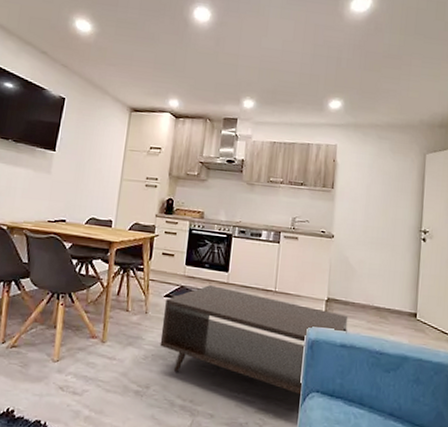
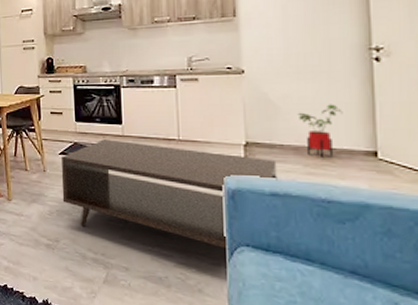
house plant: none [367,271,398,317] -> present [297,104,343,159]

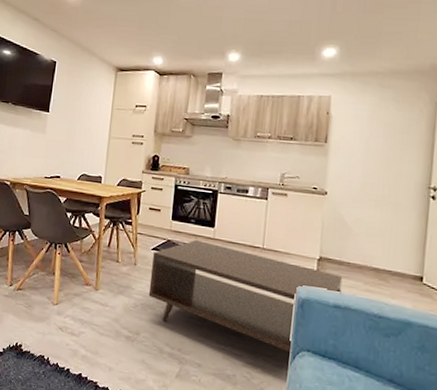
house plant: present [297,104,343,159] -> none [365,231,401,279]

